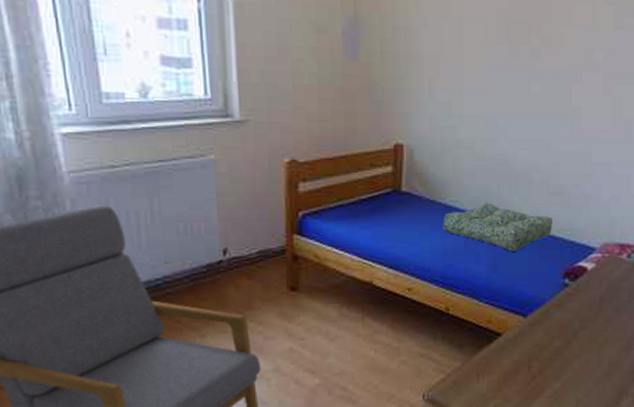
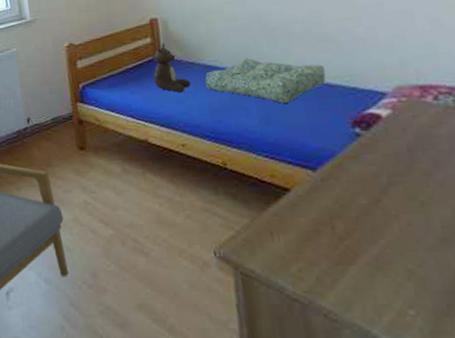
teddy bear: none [389,174,427,233] -> present [153,43,191,93]

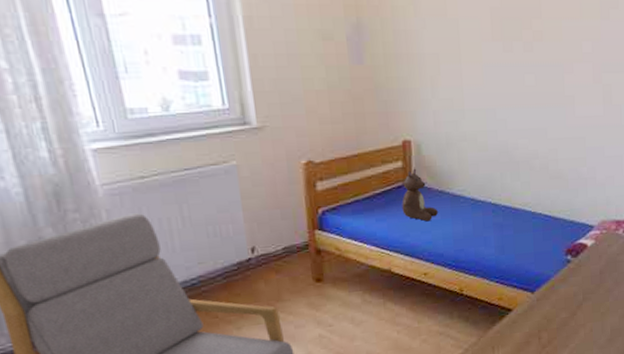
seat cushion: present [205,57,326,105] -> none [452,189,553,235]

